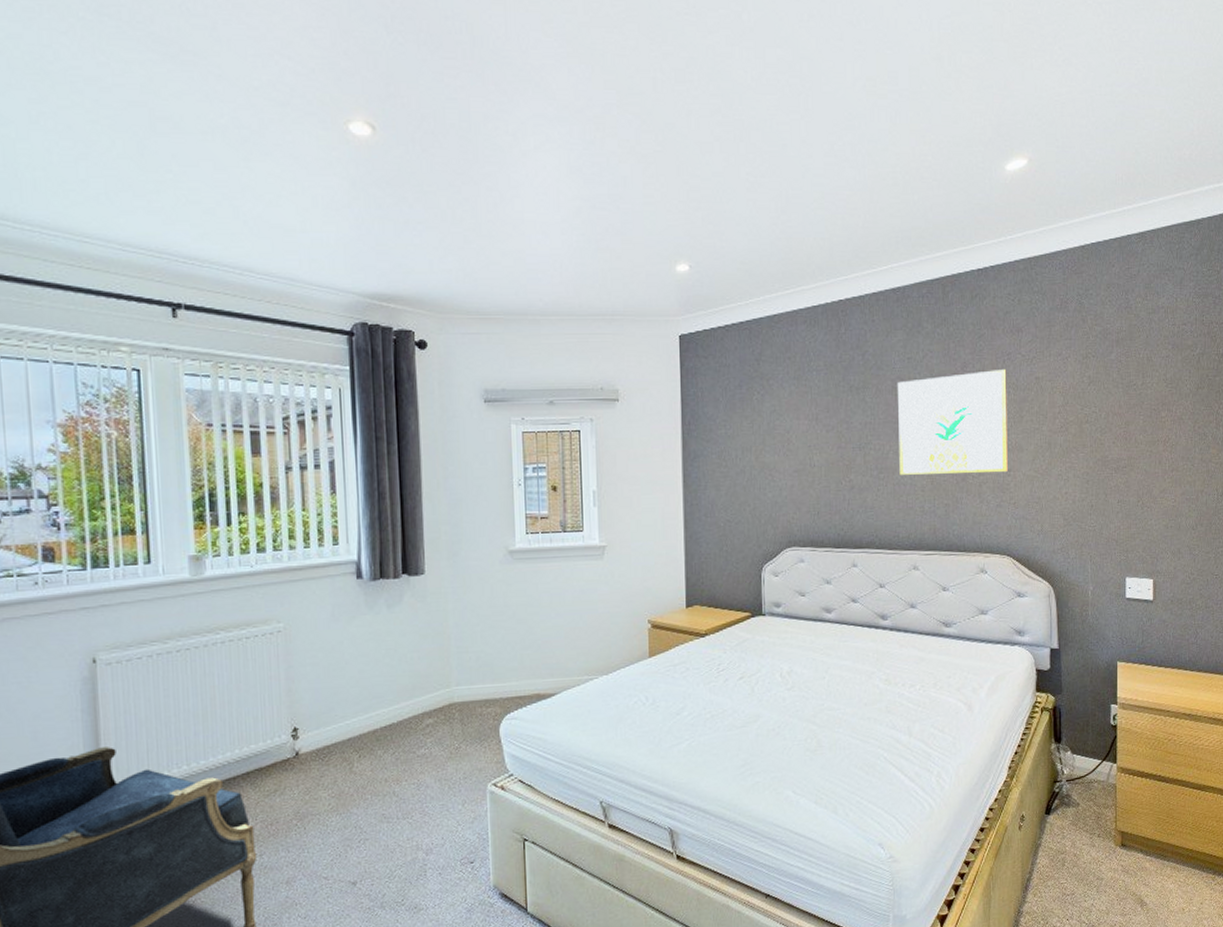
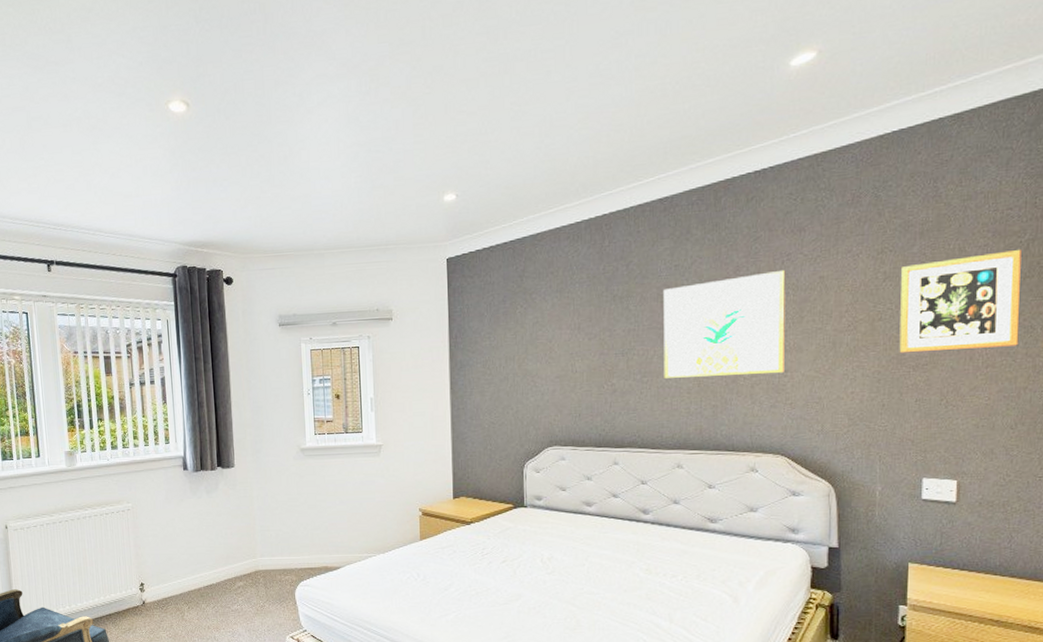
picture frame: none [1103,363,1195,456] -> present [899,250,1021,354]

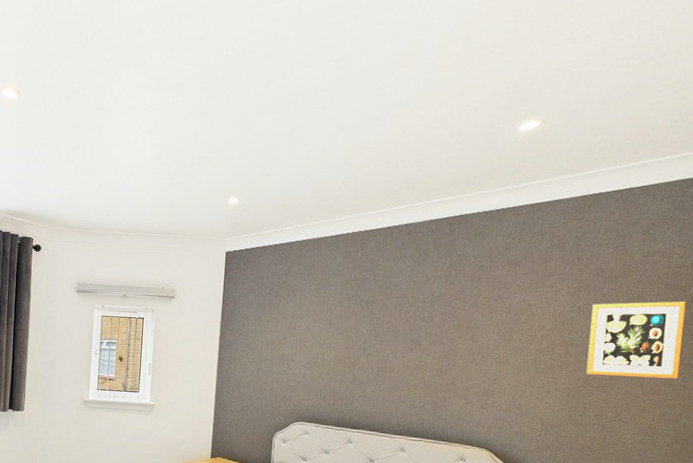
wall art: present [662,269,786,378] -> none [396,295,502,381]

